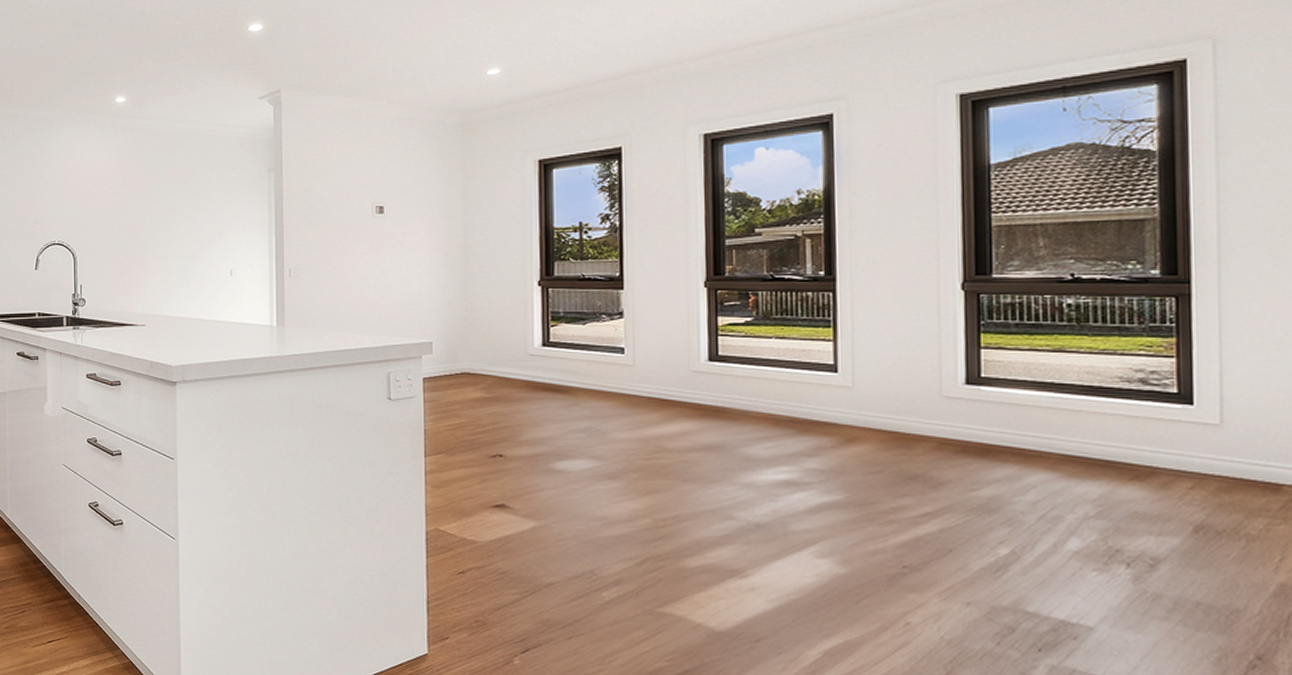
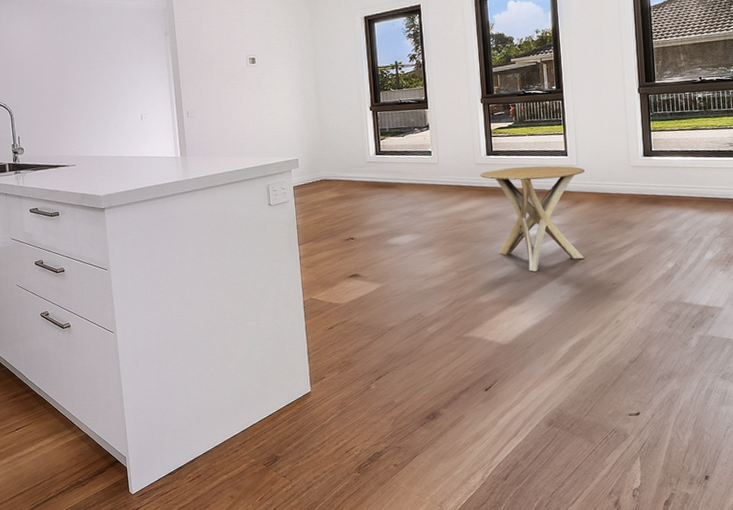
side table: none [697,382,865,533] -> present [480,165,585,272]

